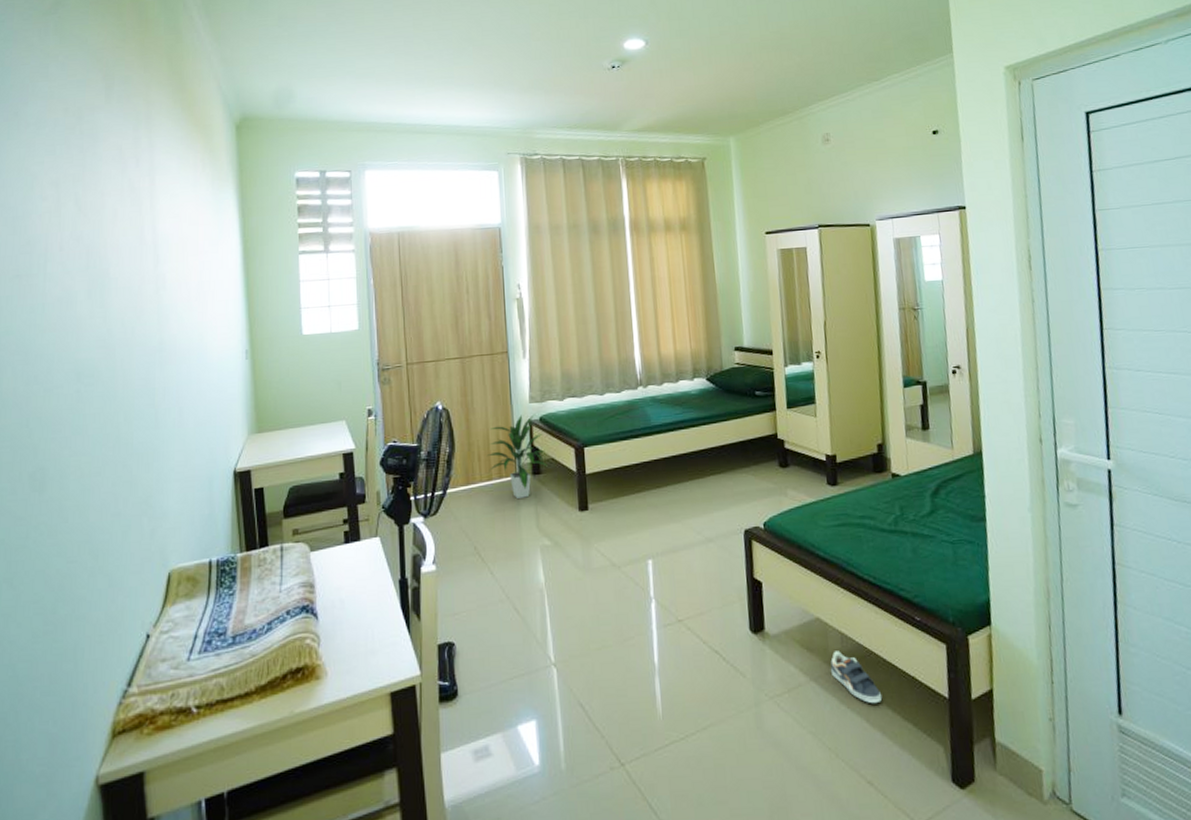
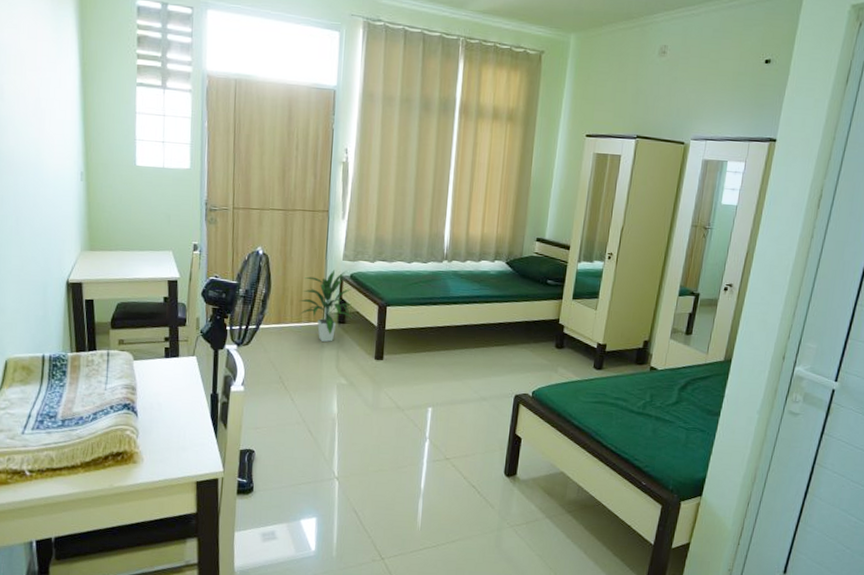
sneaker: present [830,651,882,704] -> none [564,498,601,541]

